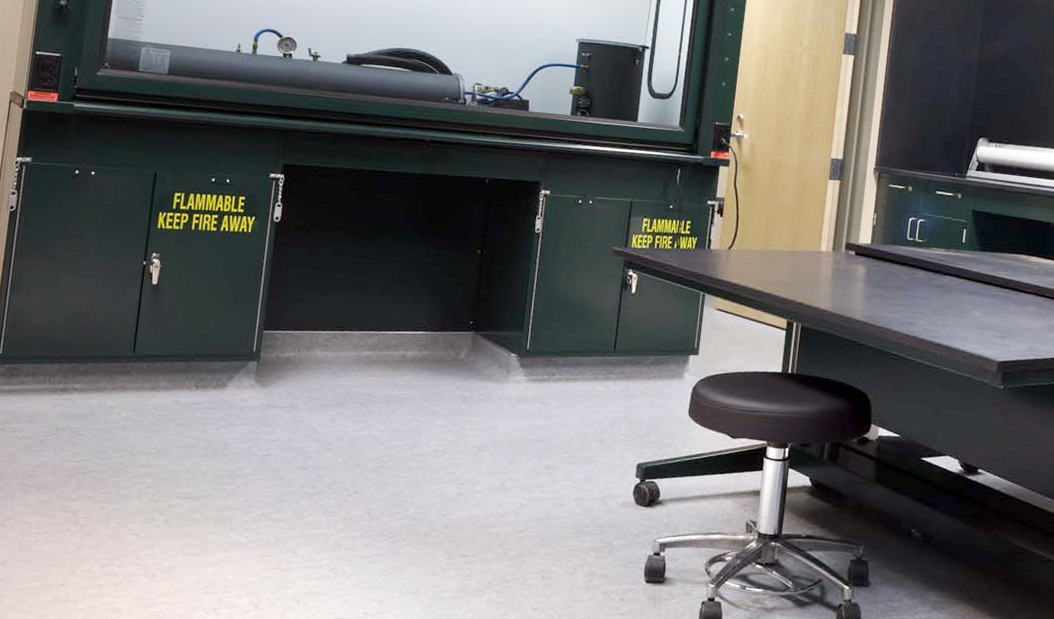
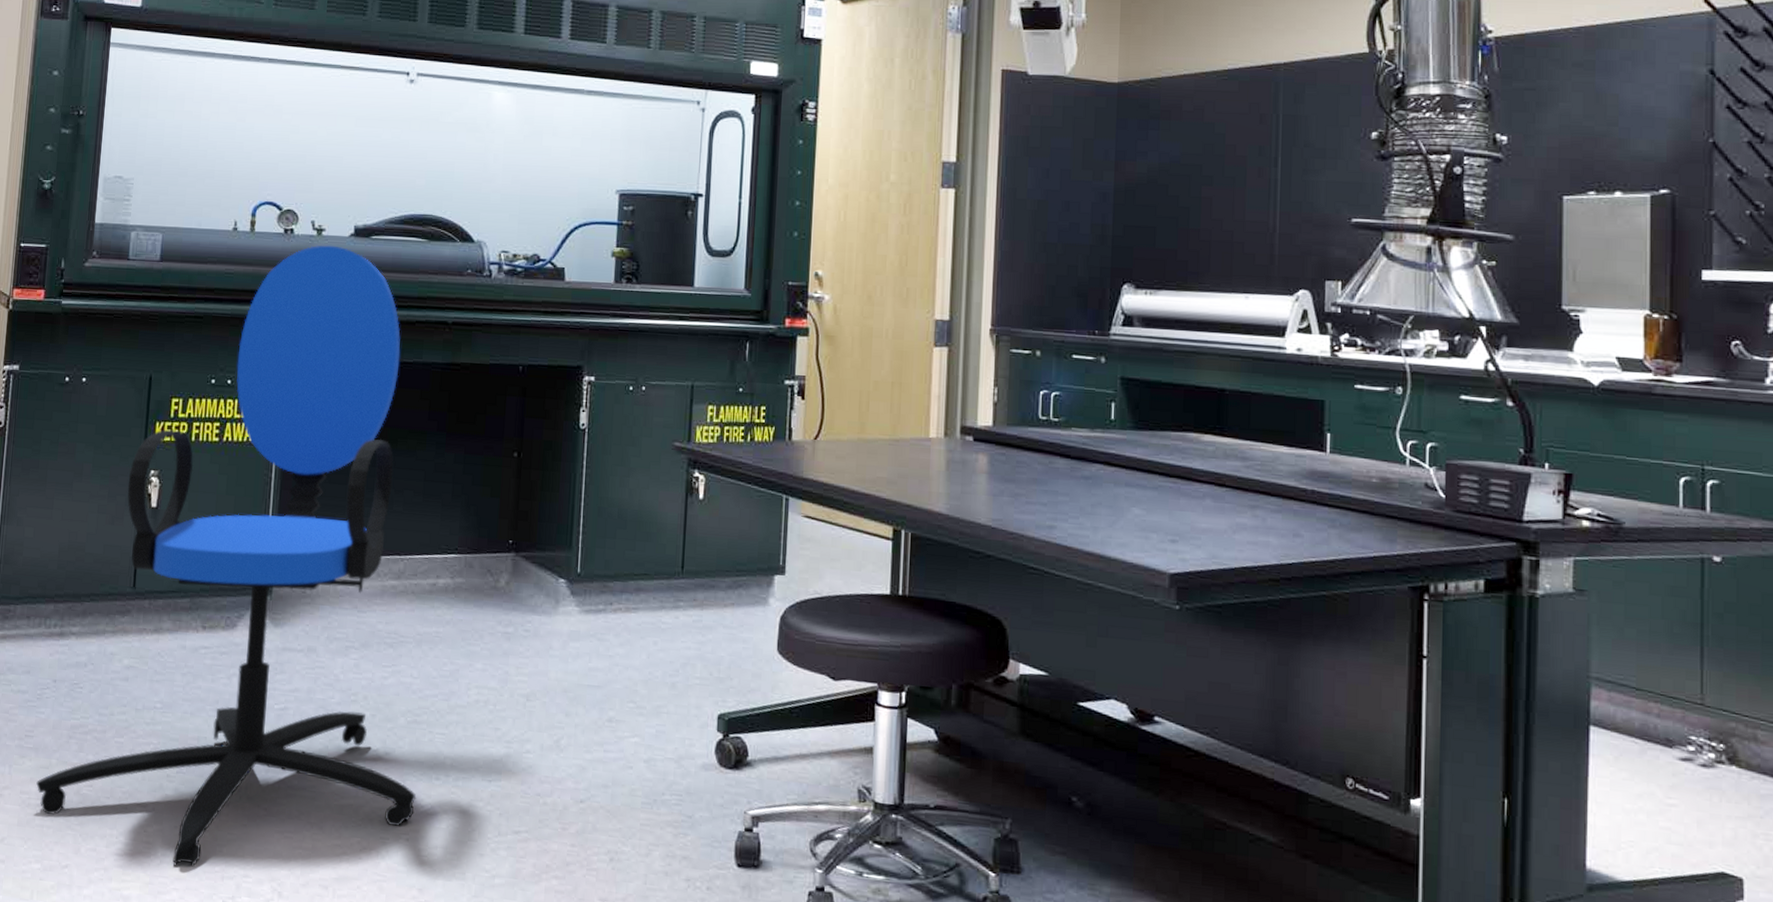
office chair: none [37,69,384,585] -> present [36,245,417,867]

